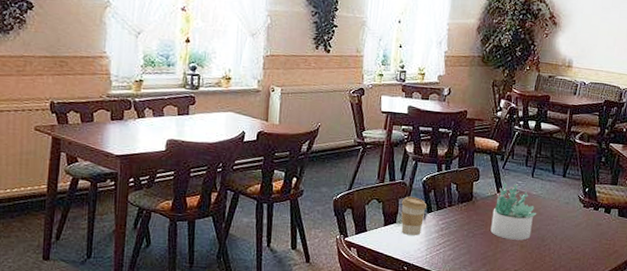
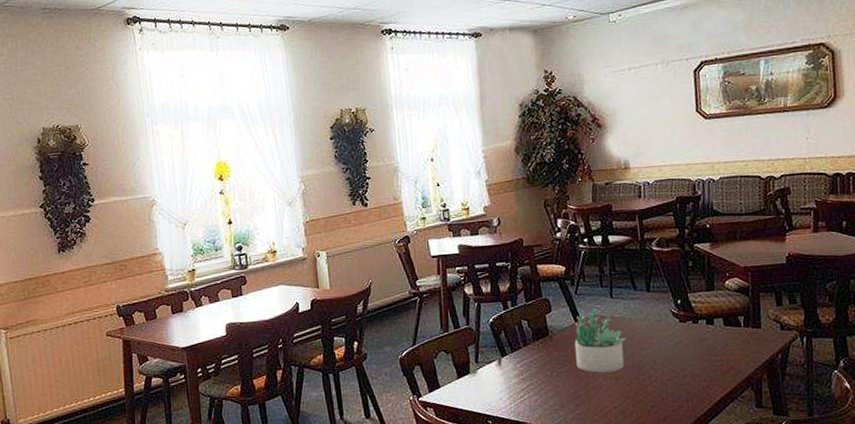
coffee cup: present [401,196,427,236] -> none [471,341,501,385]

